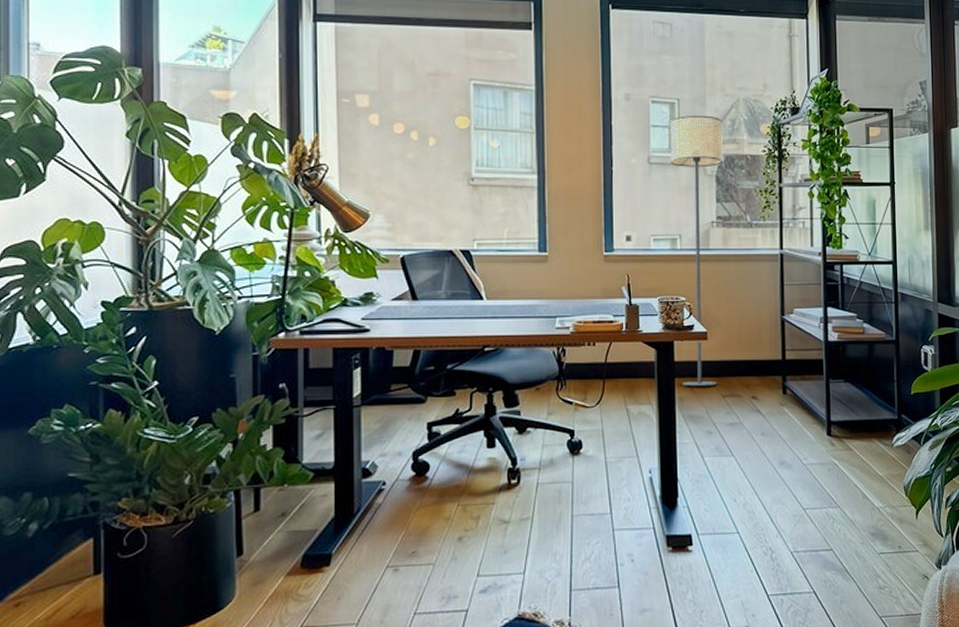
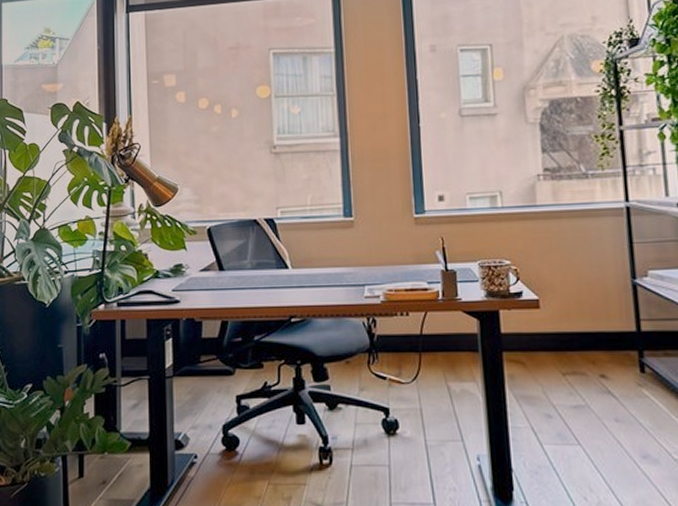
floor lamp: present [670,115,723,387] -> none [482,58,554,363]

